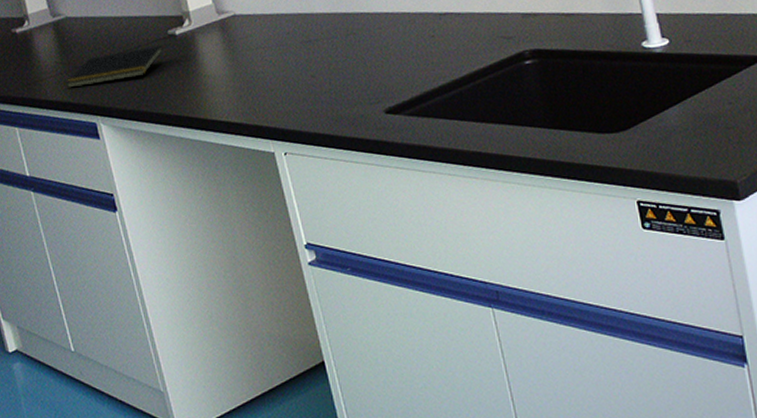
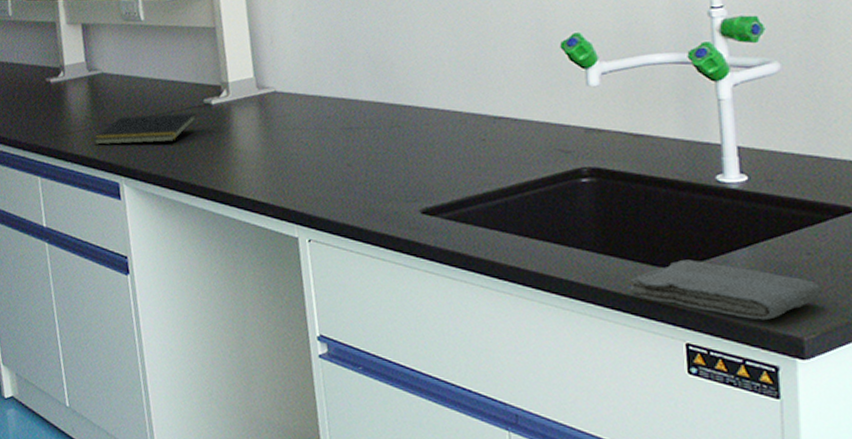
washcloth: none [580,123,747,170] -> present [630,259,823,321]

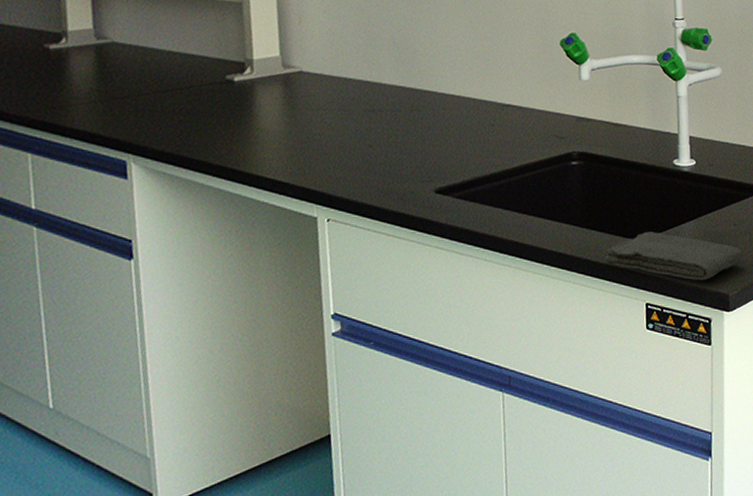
notepad: present [94,113,197,145] -> none [99,89,218,120]

